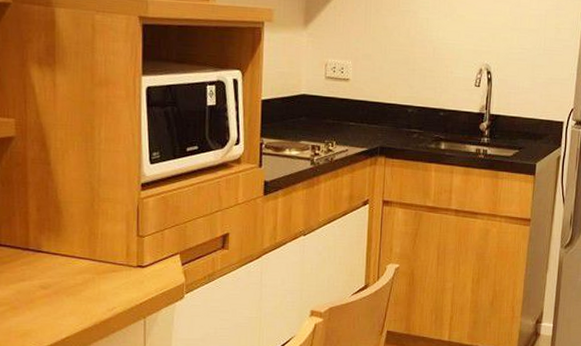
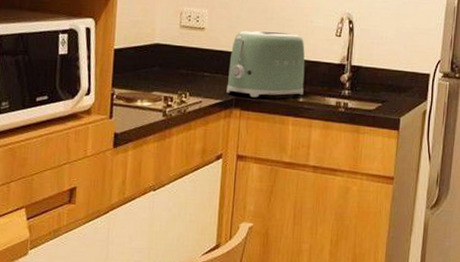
toaster: none [371,81,446,146] -> present [226,30,305,98]

